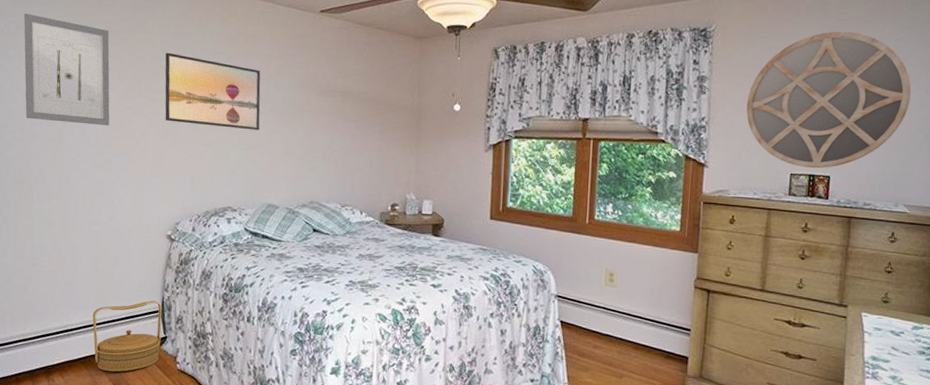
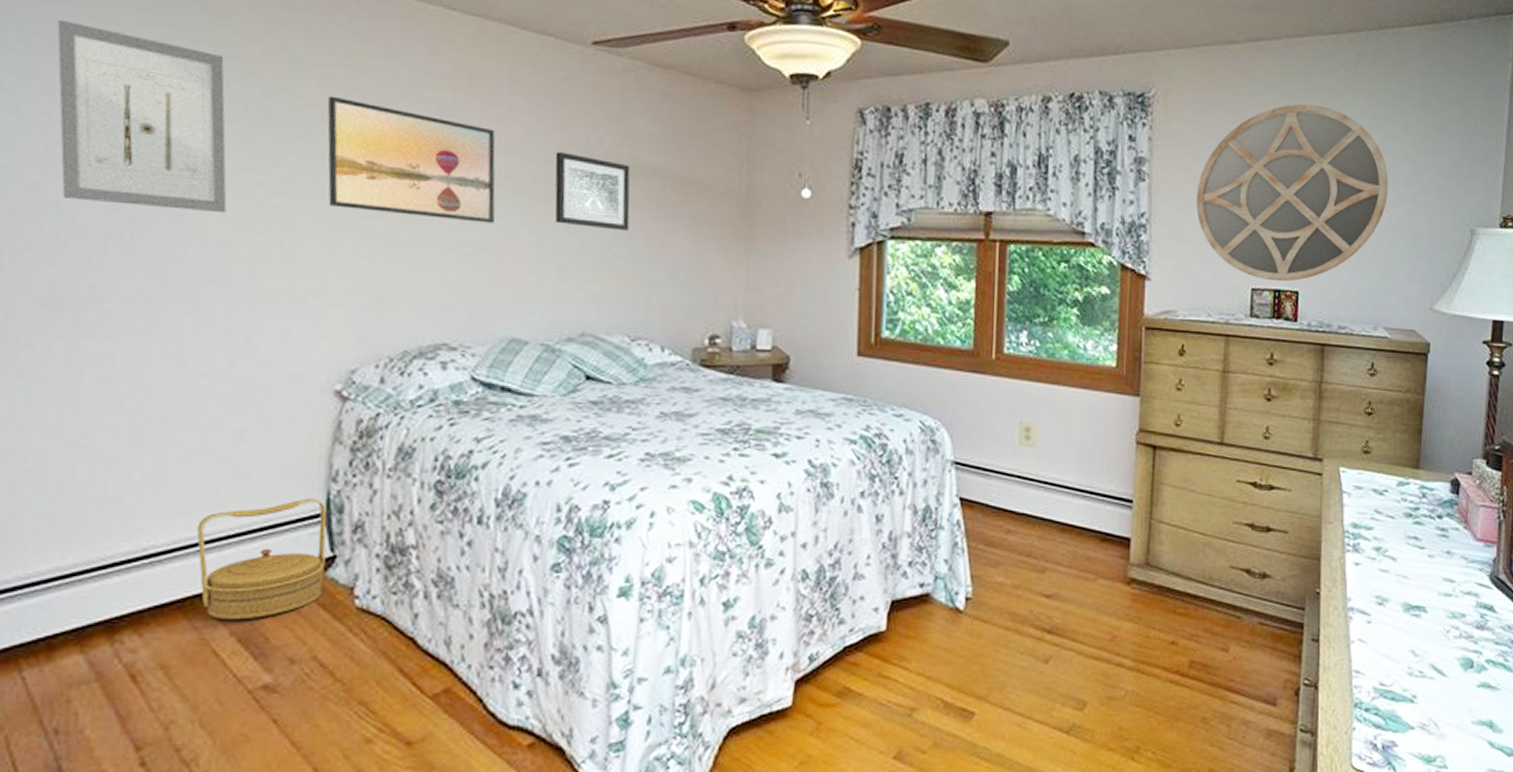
wall art: none [296,83,343,134] -> present [555,152,630,231]

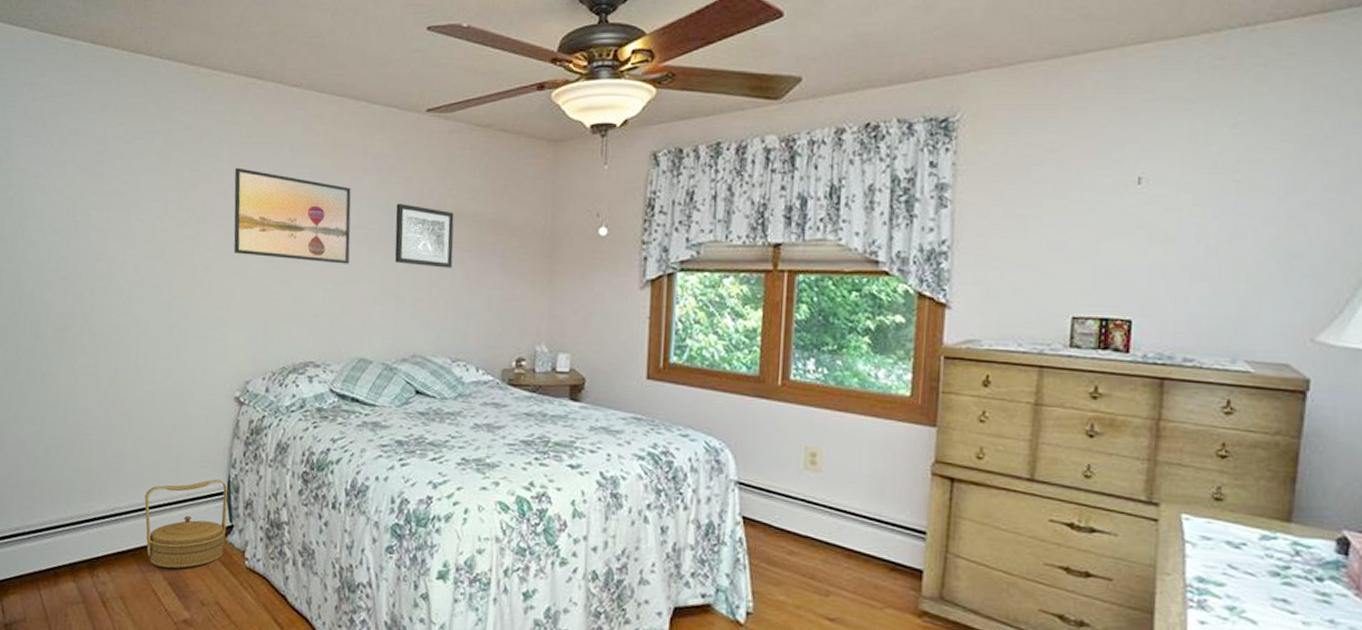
wall art: present [57,19,227,214] -> none [69,123,169,261]
home mirror: present [1196,104,1389,282] -> none [1006,116,1256,310]

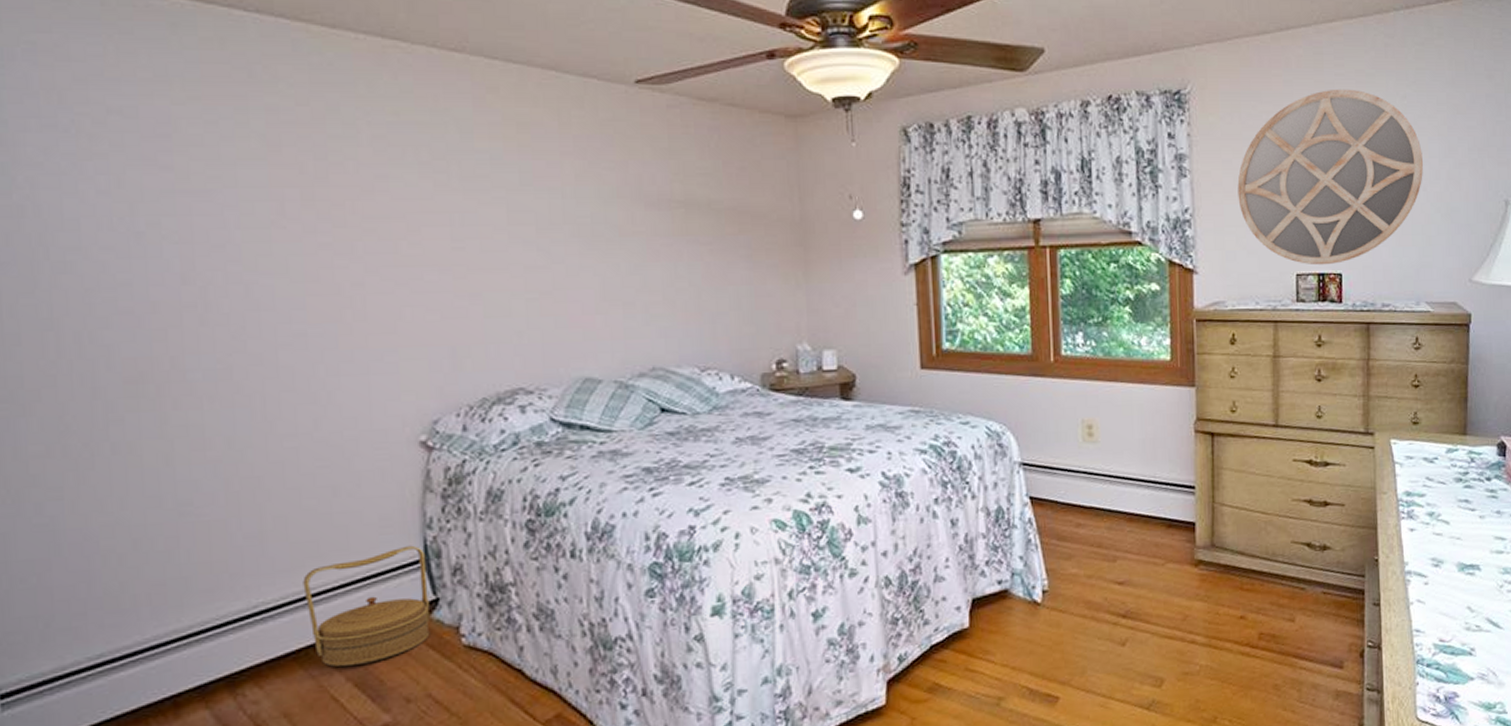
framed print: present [233,167,351,264] -> none [380,154,557,268]
wall art: present [394,203,454,268] -> none [610,192,689,265]
home mirror: none [1006,116,1256,310] -> present [1237,89,1424,266]

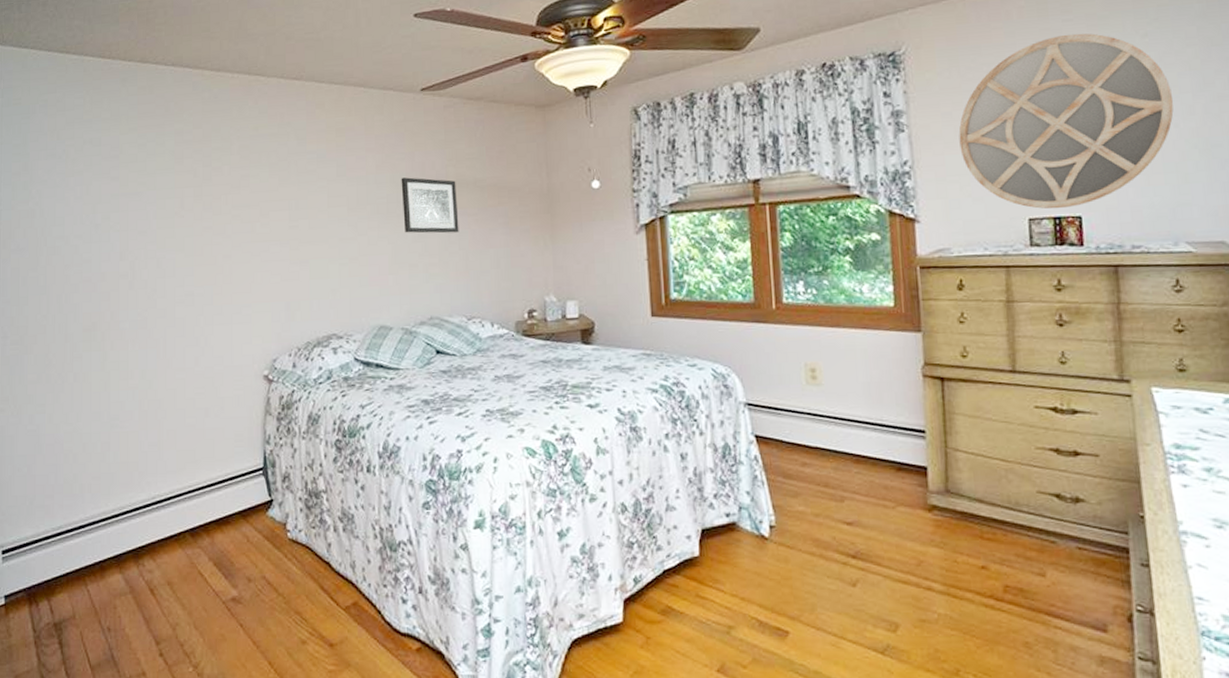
basket: present [303,545,430,667] -> none [184,456,266,549]
wall art: none [610,192,689,265] -> present [401,177,459,233]

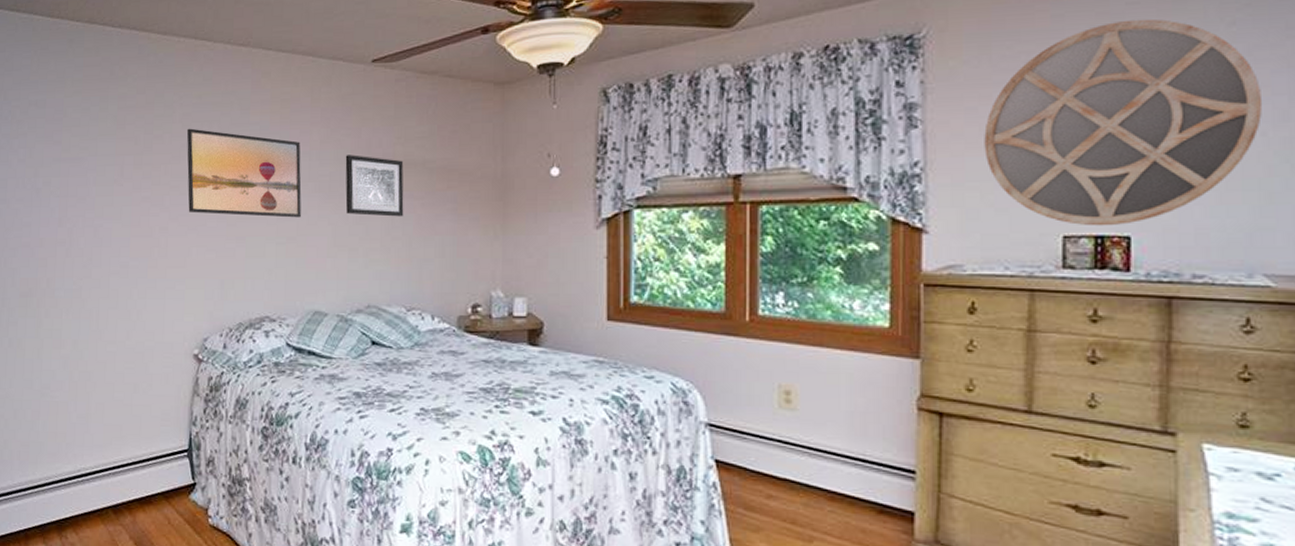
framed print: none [245,159,361,240] -> present [186,128,302,218]

